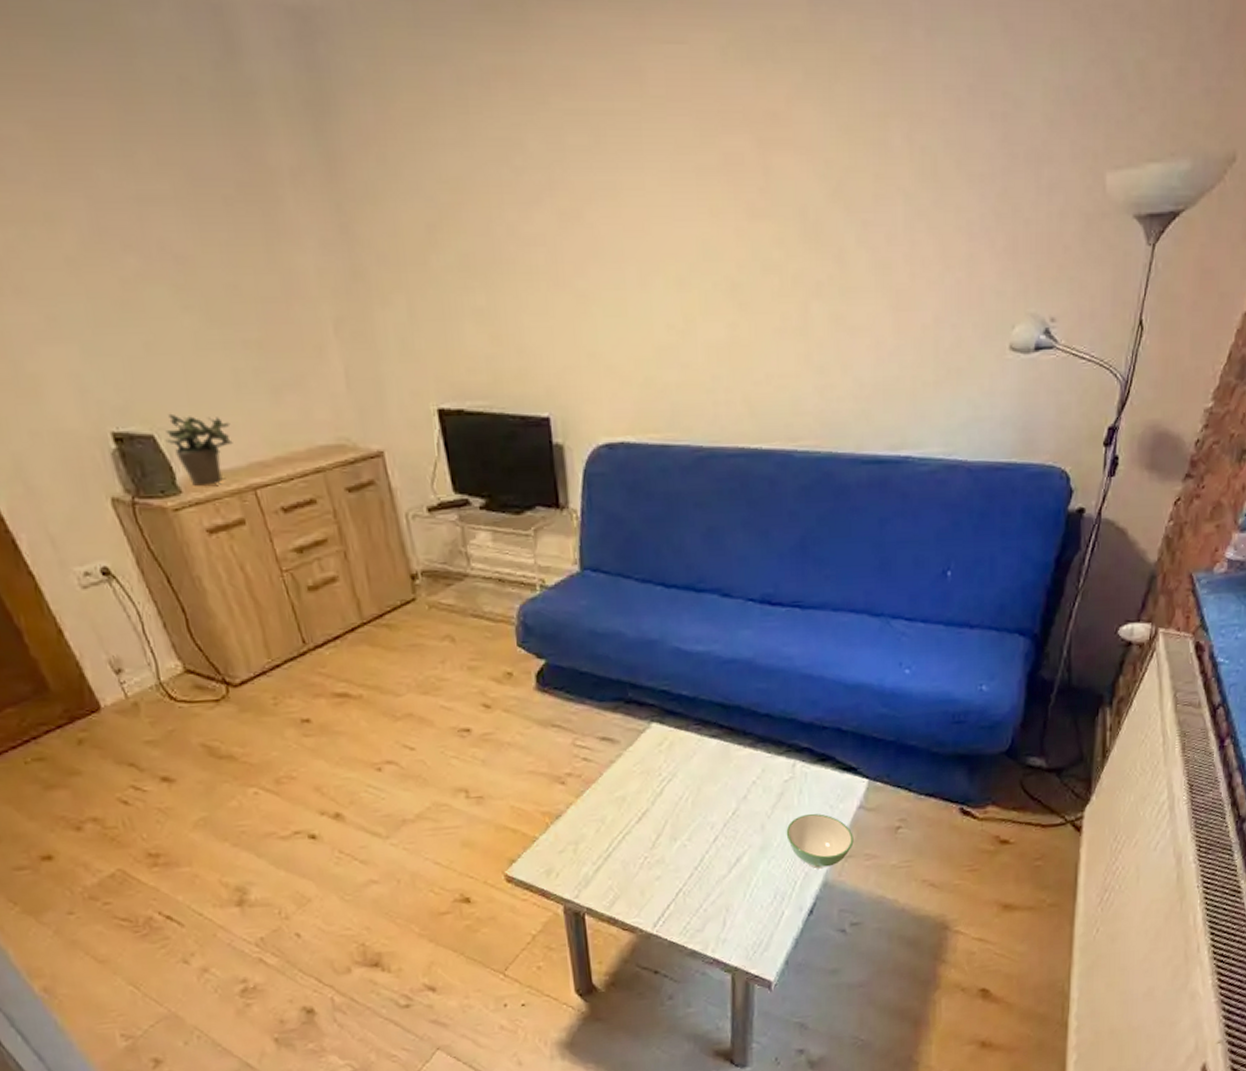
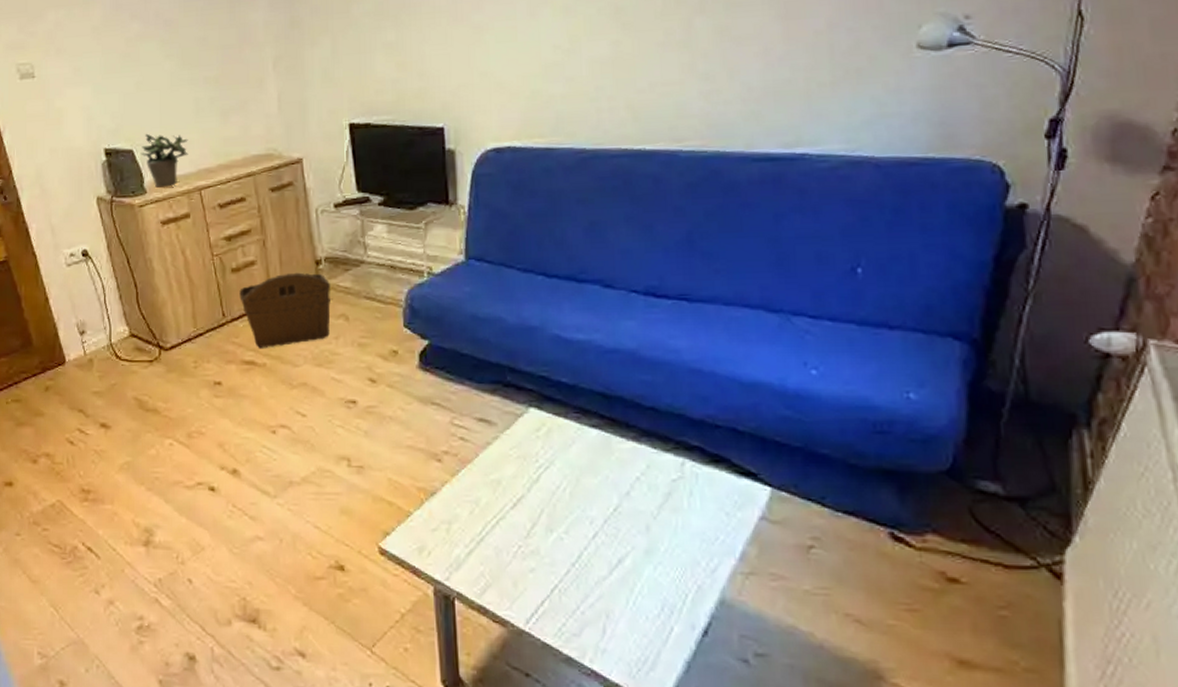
wicker basket: none [320,589,435,677] -> present [239,272,331,348]
bowl: present [786,813,854,869] -> none [674,519,756,584]

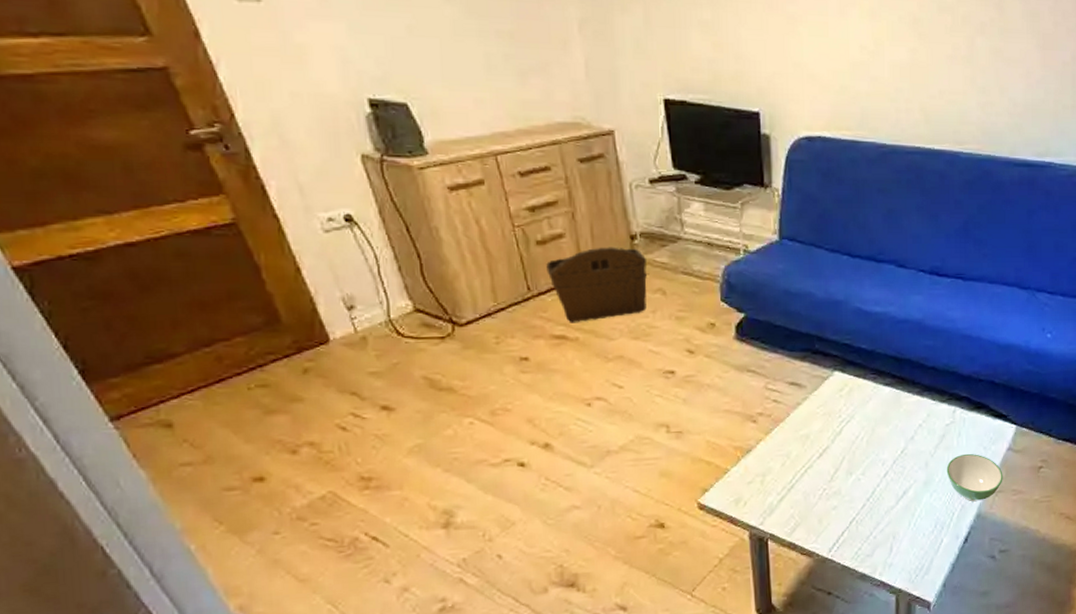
potted plant: present [140,133,188,188] -> none [417,86,480,149]
bowl: none [674,519,756,584] -> present [946,453,1003,502]

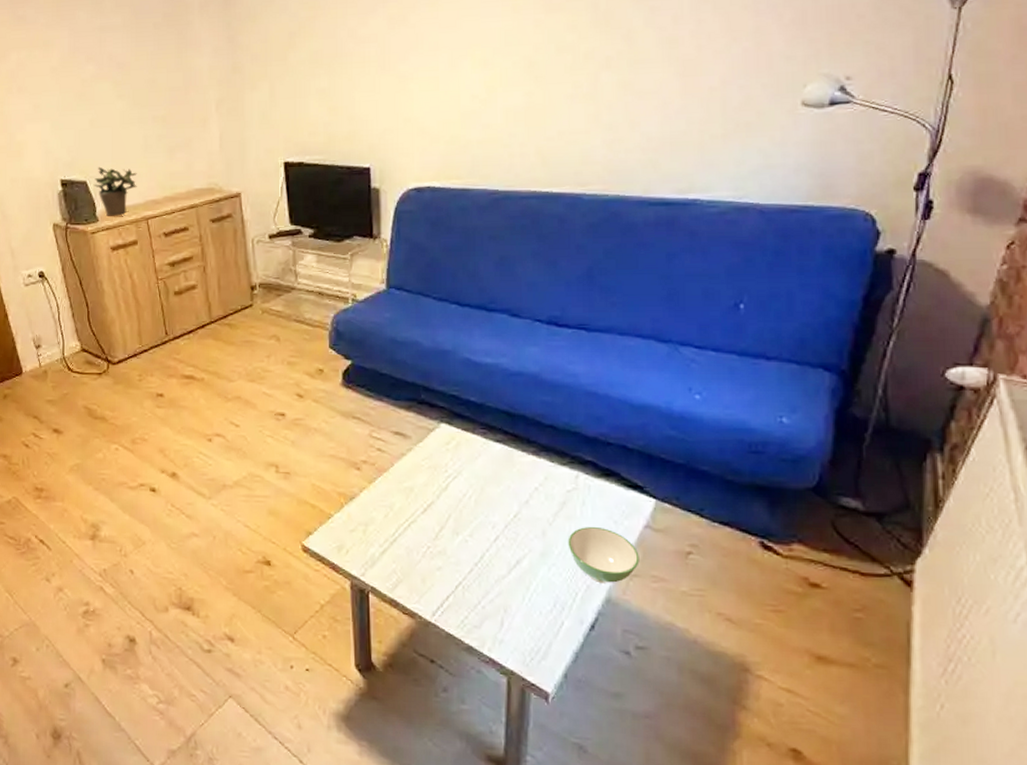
potted plant: none [417,86,480,149] -> present [93,166,137,216]
wicker basket: present [546,247,647,322] -> none [181,296,265,364]

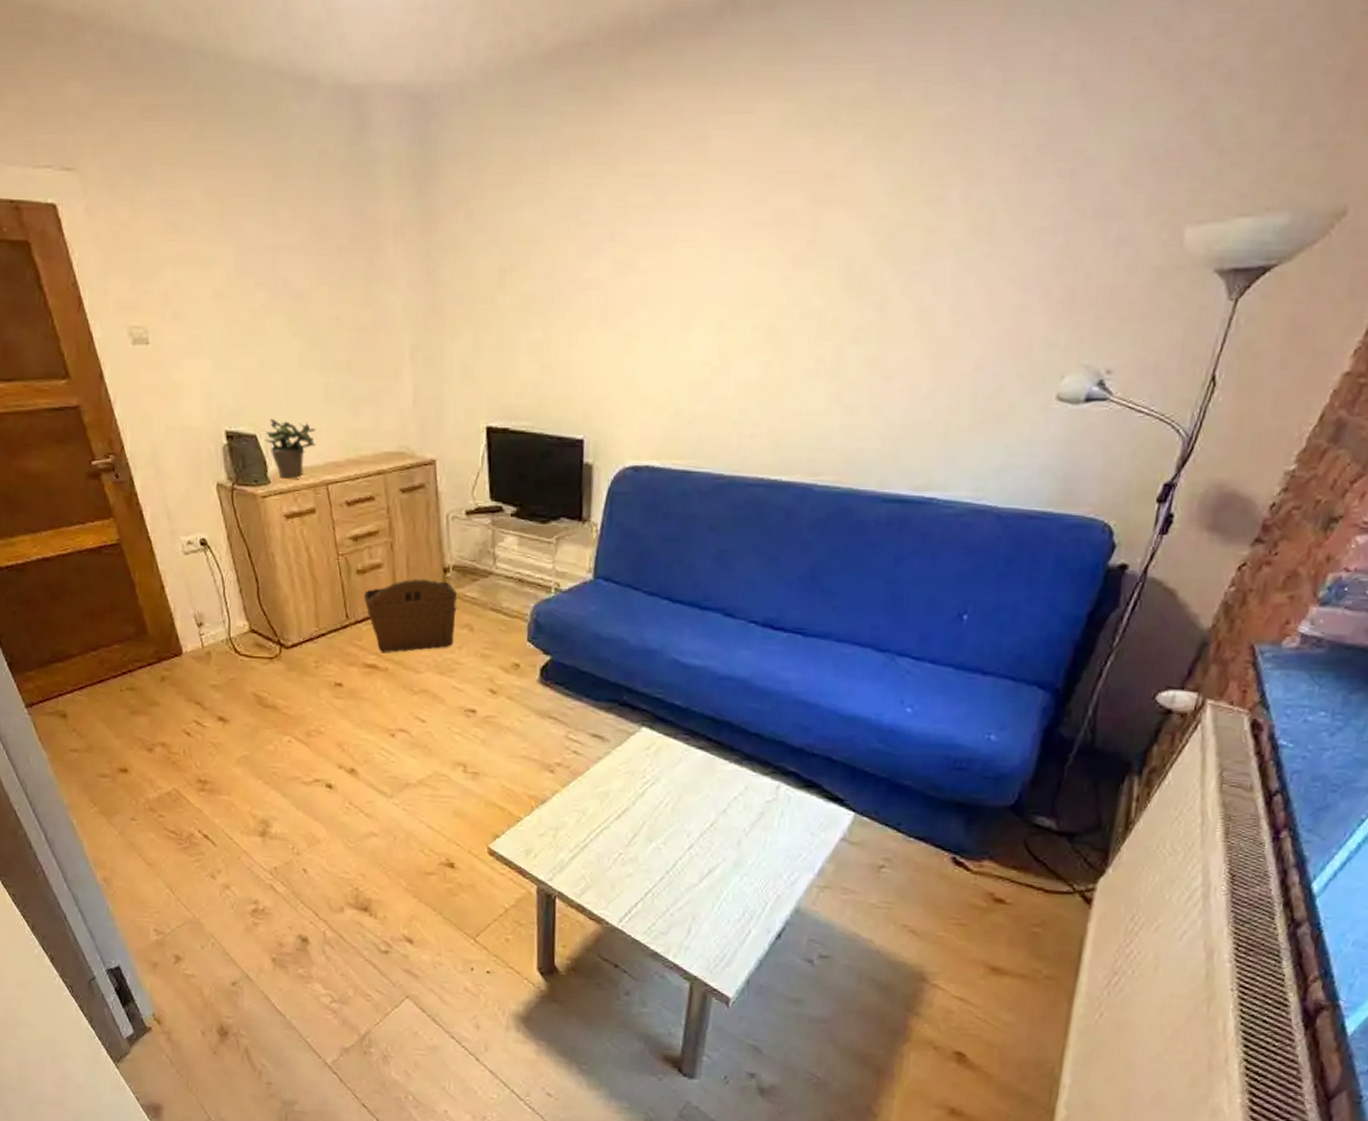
wicker basket: none [181,296,265,364] -> present [364,578,458,653]
bowl: present [568,526,640,584] -> none [762,837,833,895]

